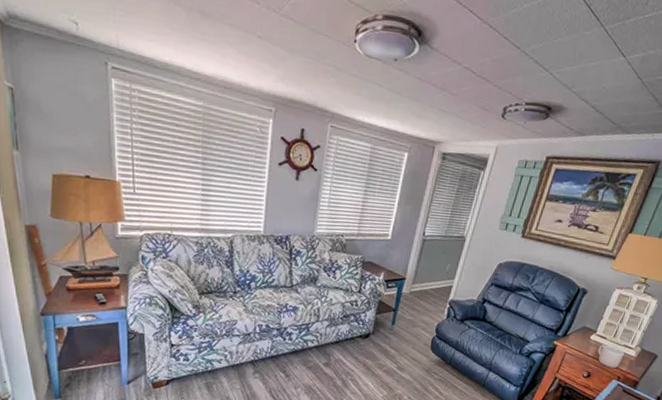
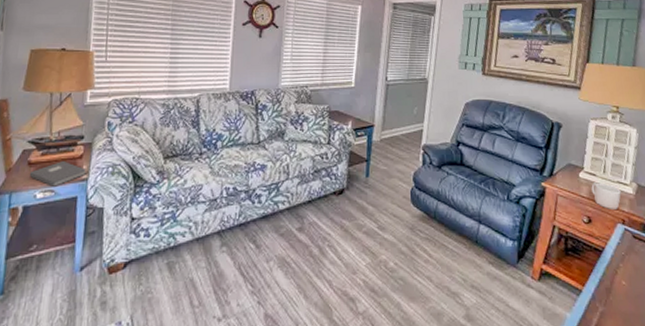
book: none [69,288,125,313] -> present [29,160,87,188]

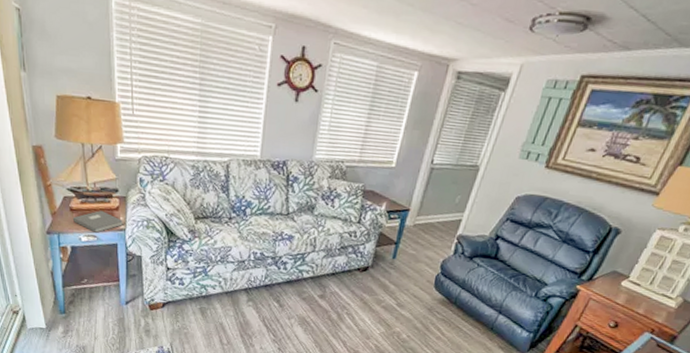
mug: present [591,182,622,211] -> none [628,292,663,320]

